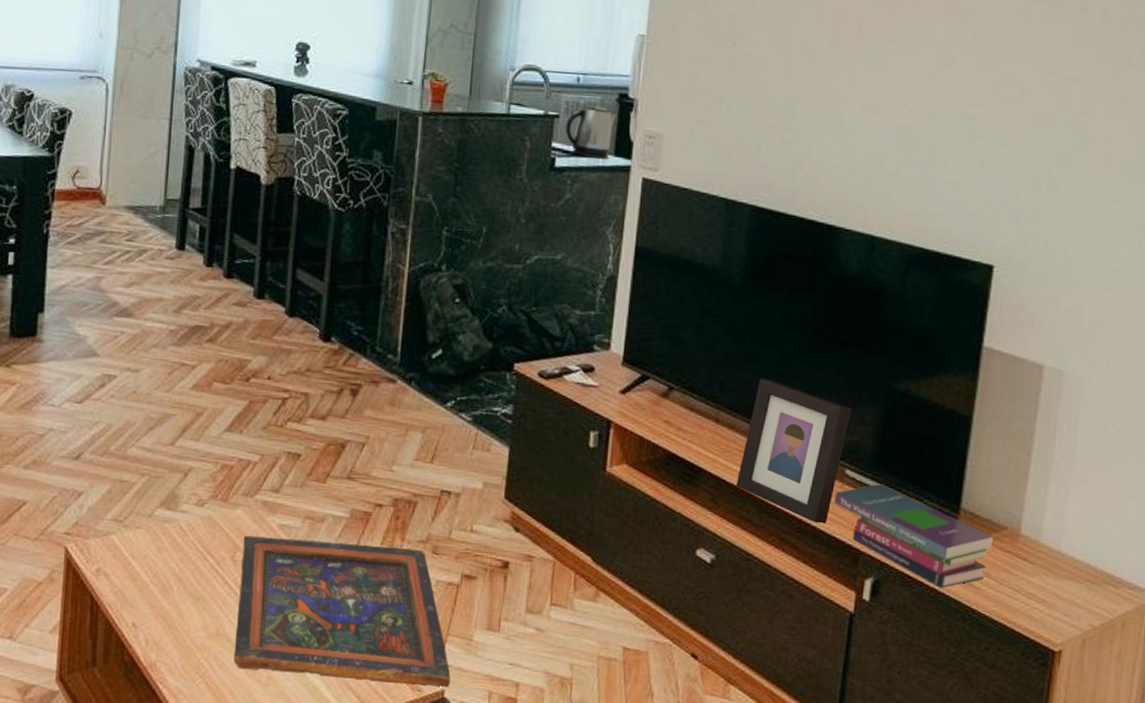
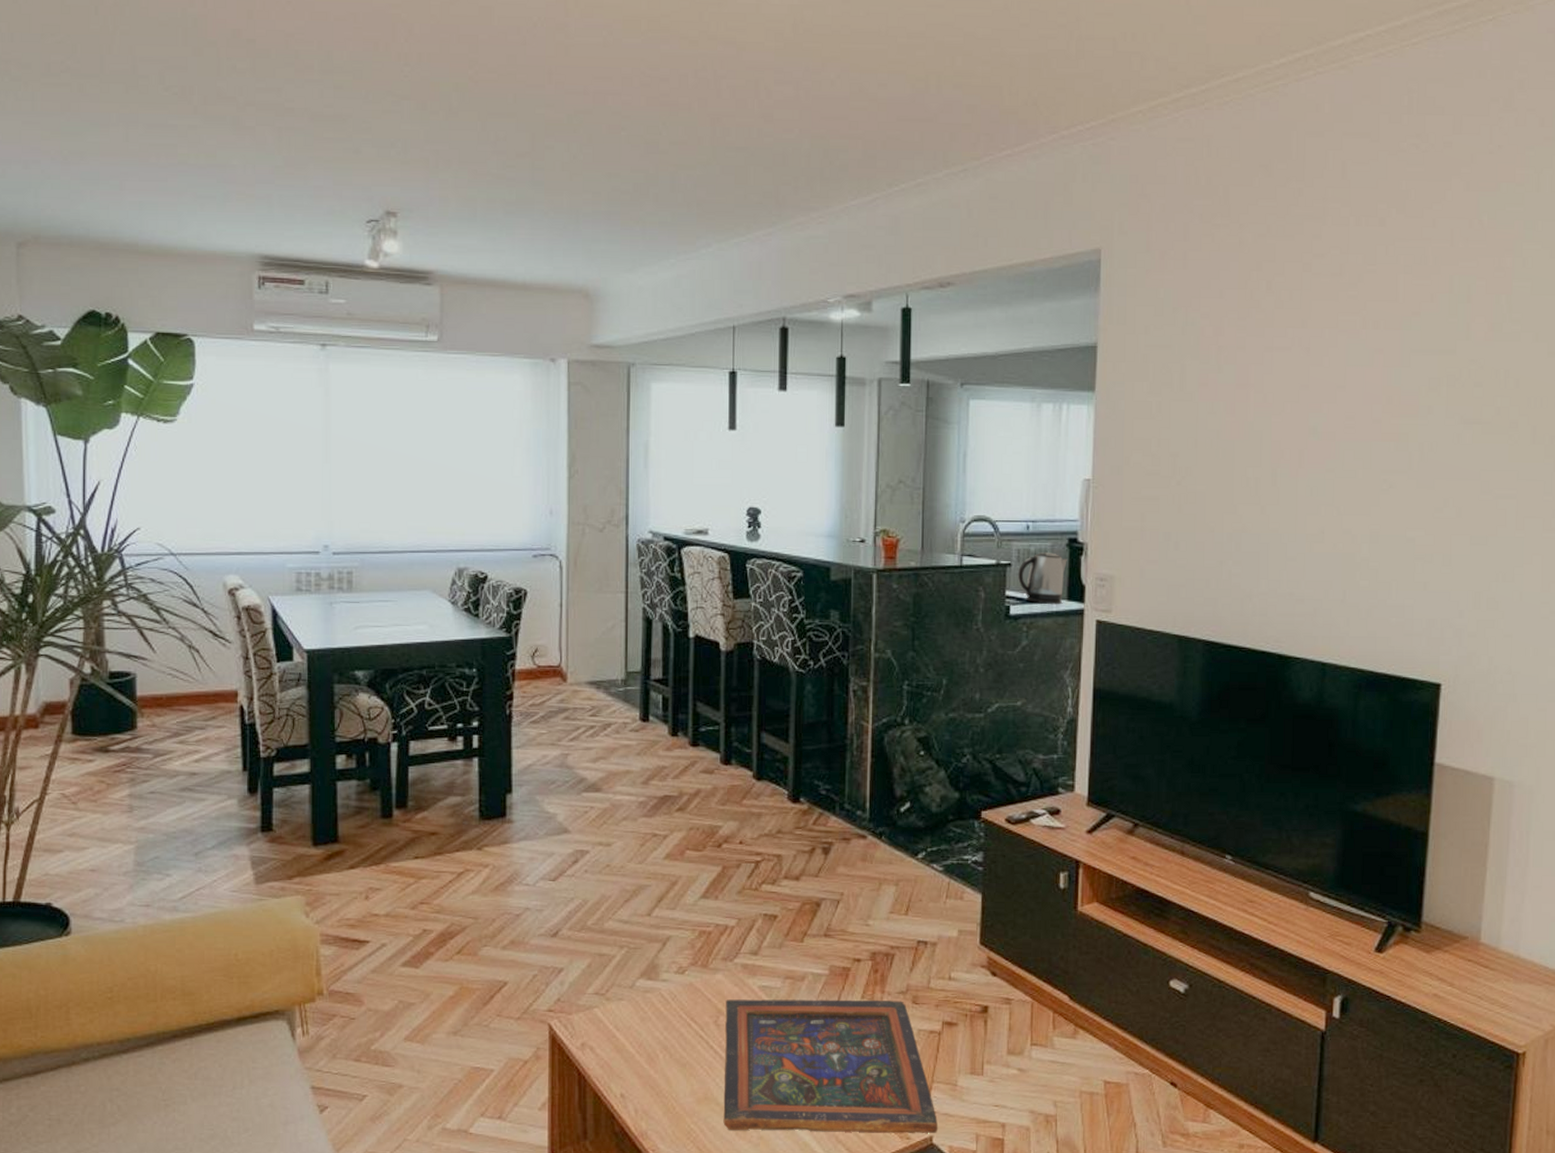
picture frame: present [735,379,851,524] -> none [1204,809,1312,946]
books: present [834,483,994,589] -> none [1301,903,1455,1001]

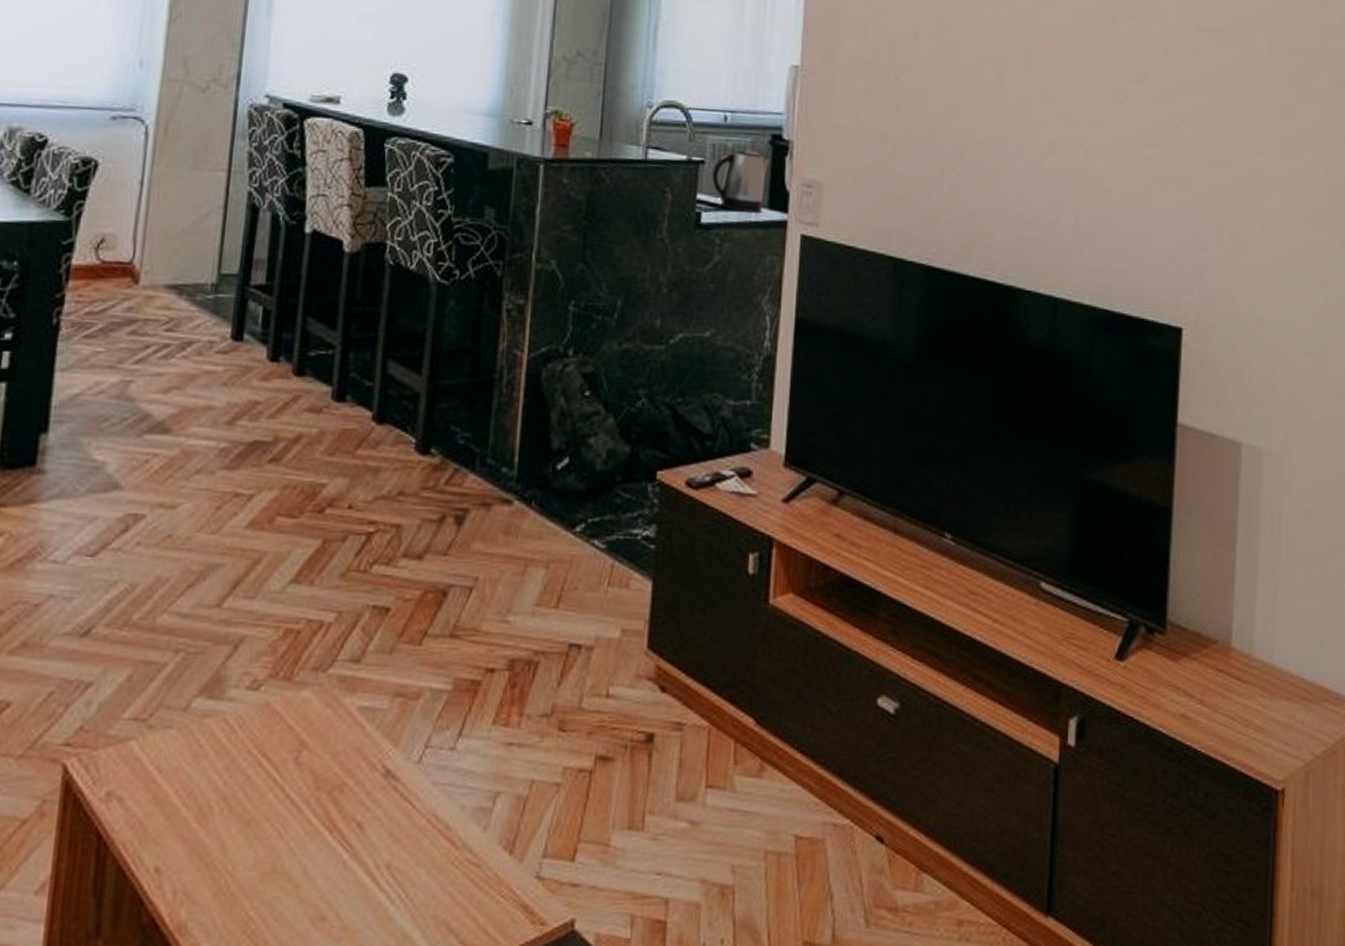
painted panel: present [723,999,939,1134] -> none [294,725,583,919]

